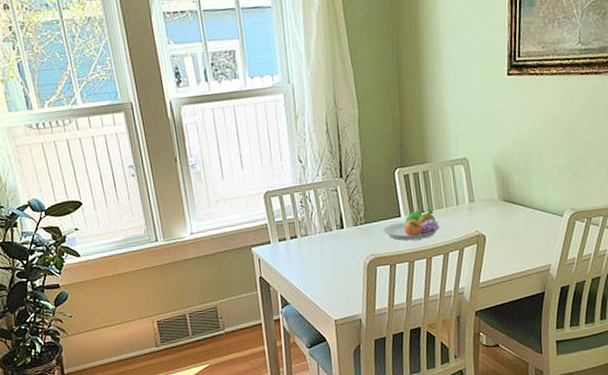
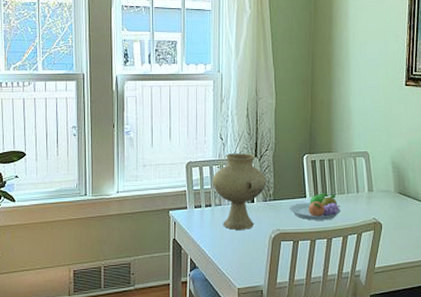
vase: none [294,175,356,260] -> present [212,153,267,230]

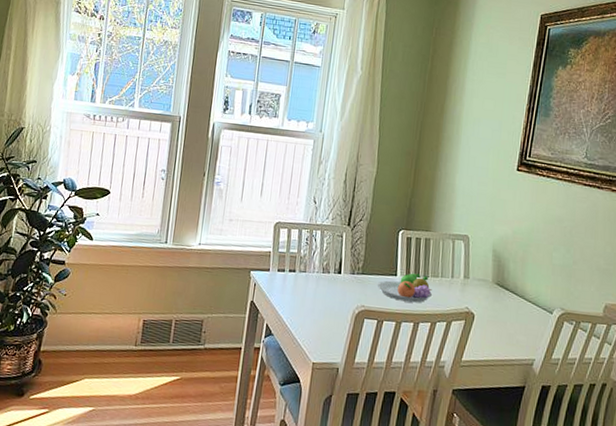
vase: present [212,153,267,230] -> none [299,218,358,302]

